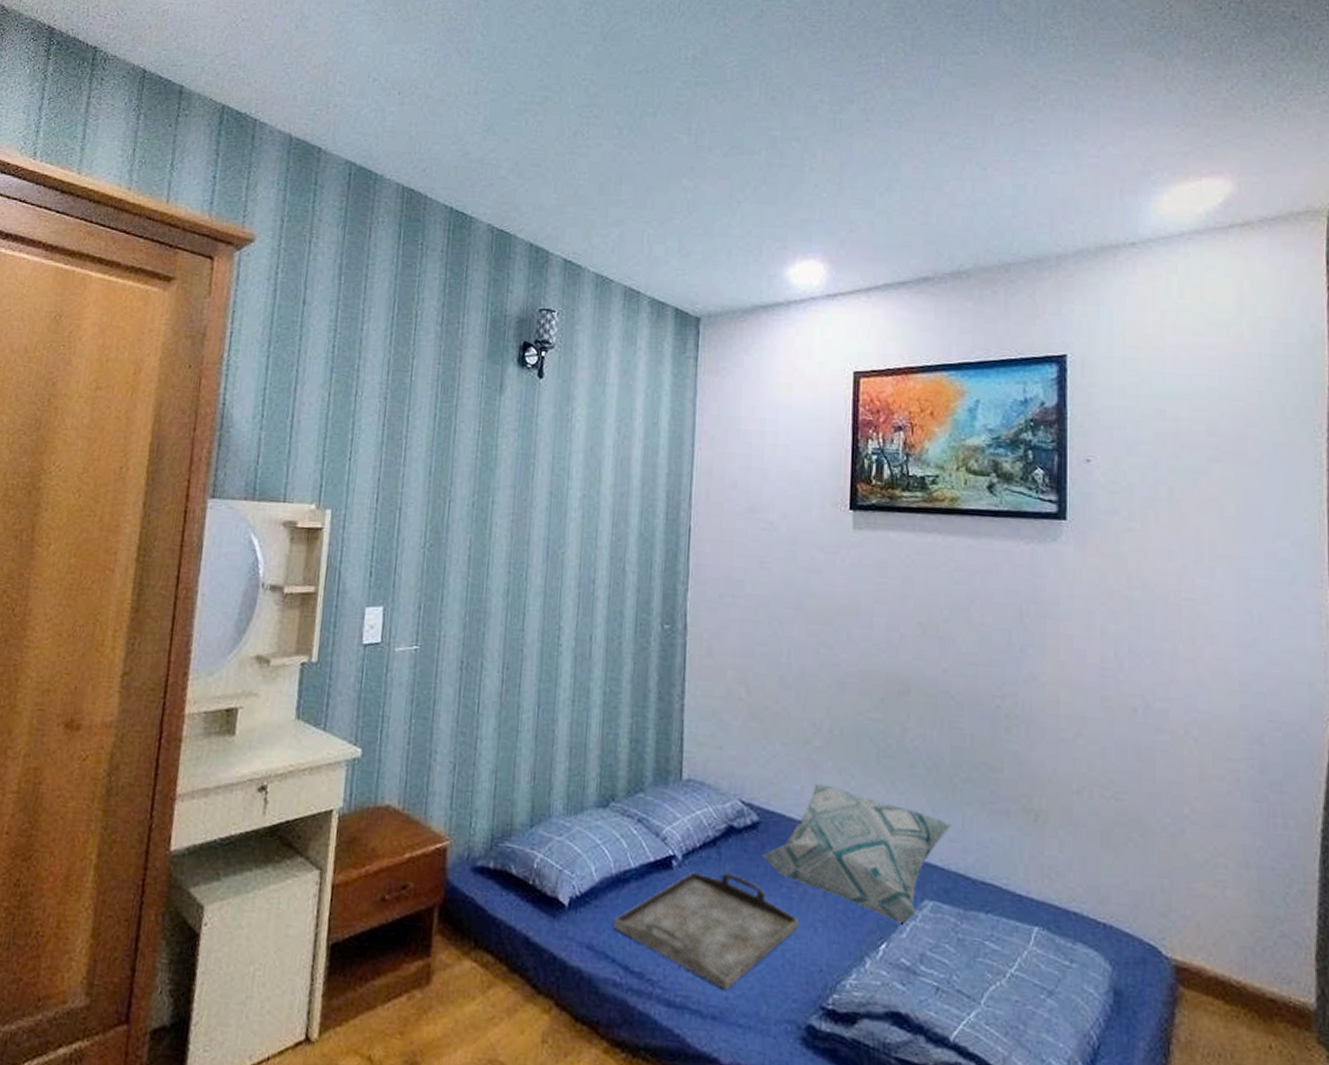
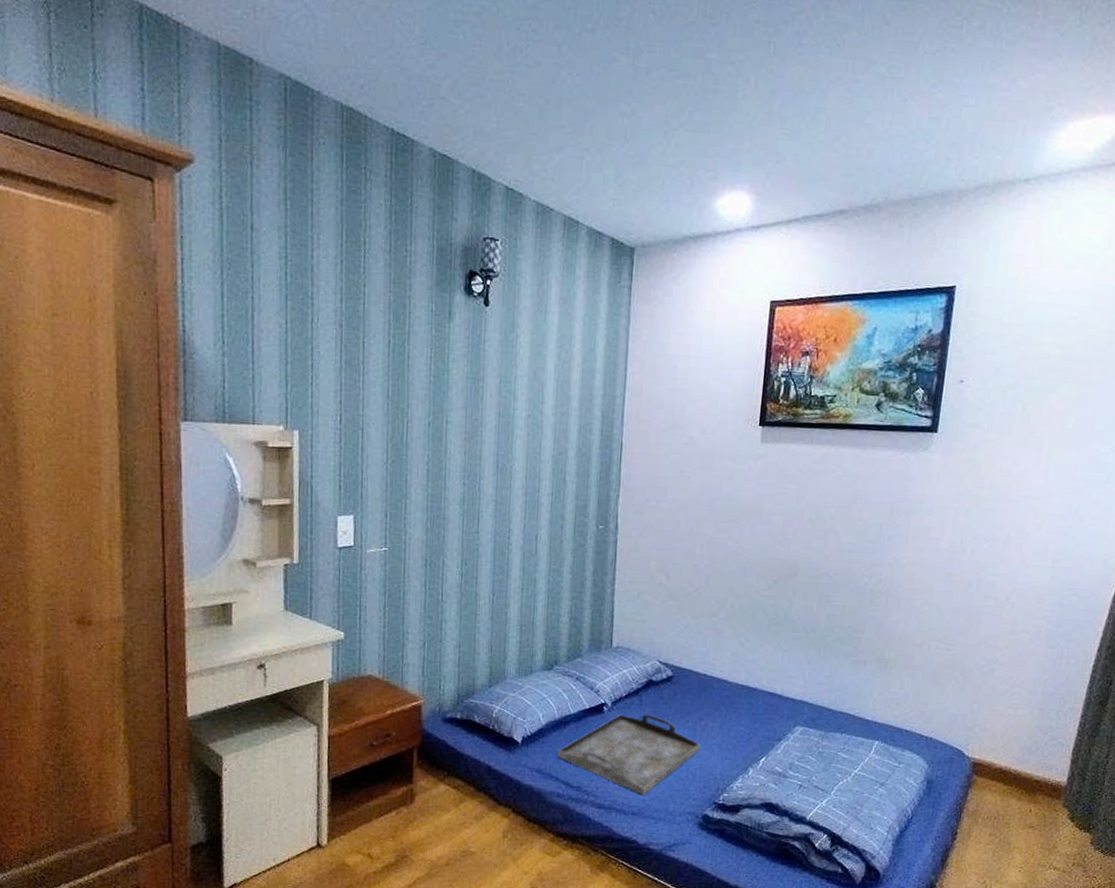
decorative pillow: present [762,783,952,923] -> none [674,646,822,743]

